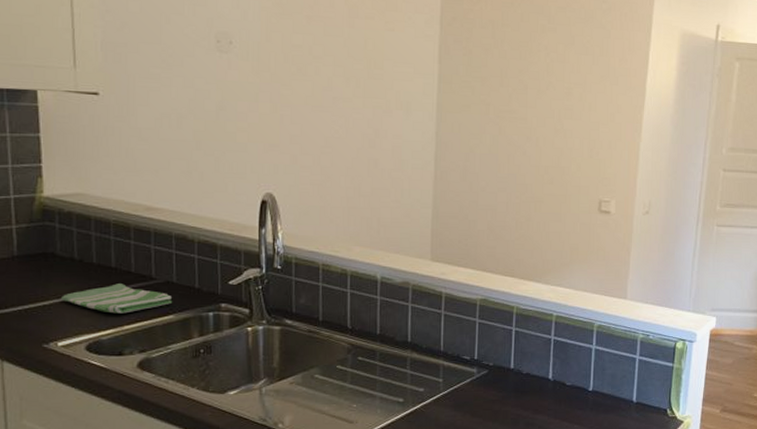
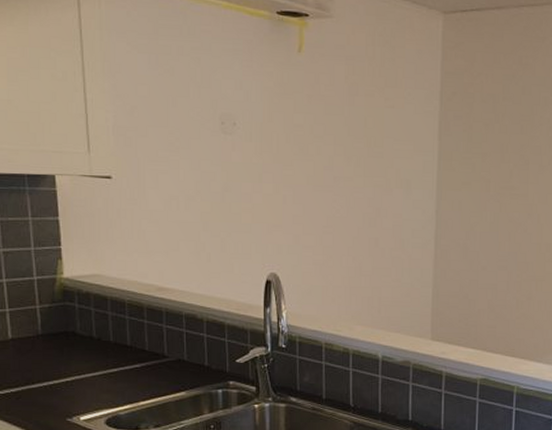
dish towel: present [62,284,173,314] -> none [82,361,184,390]

